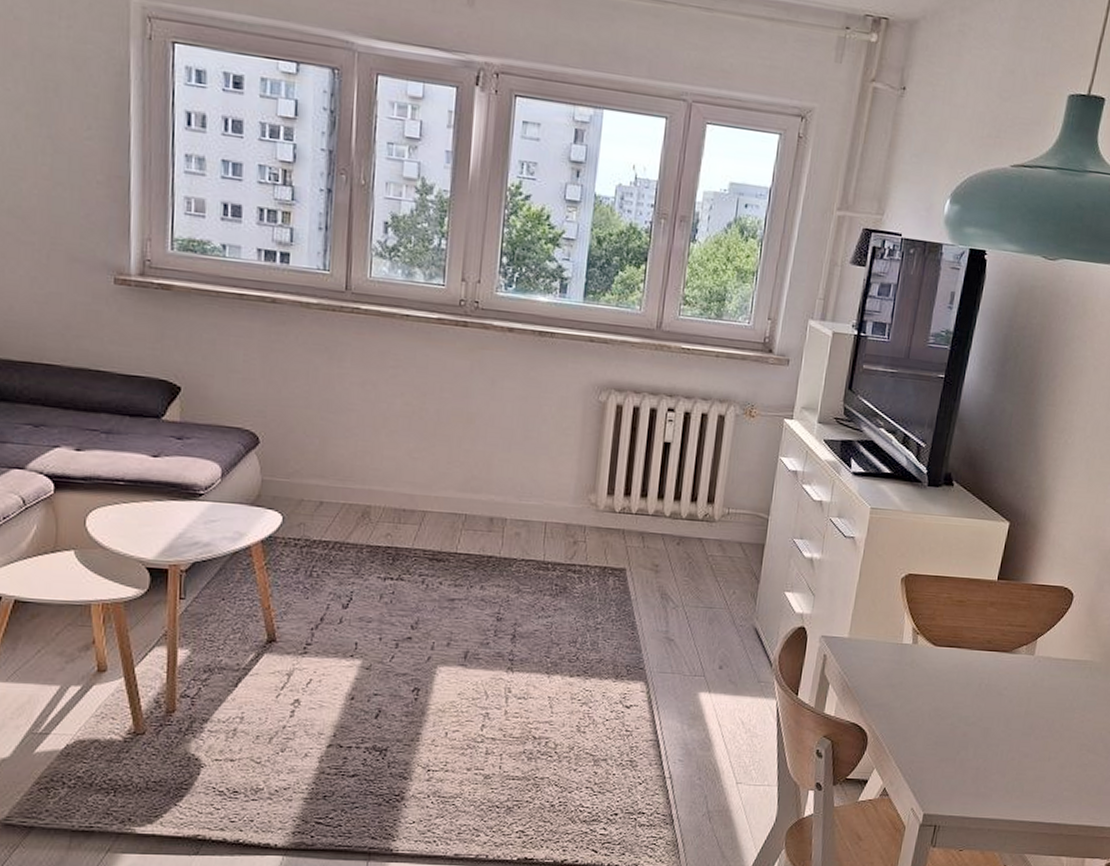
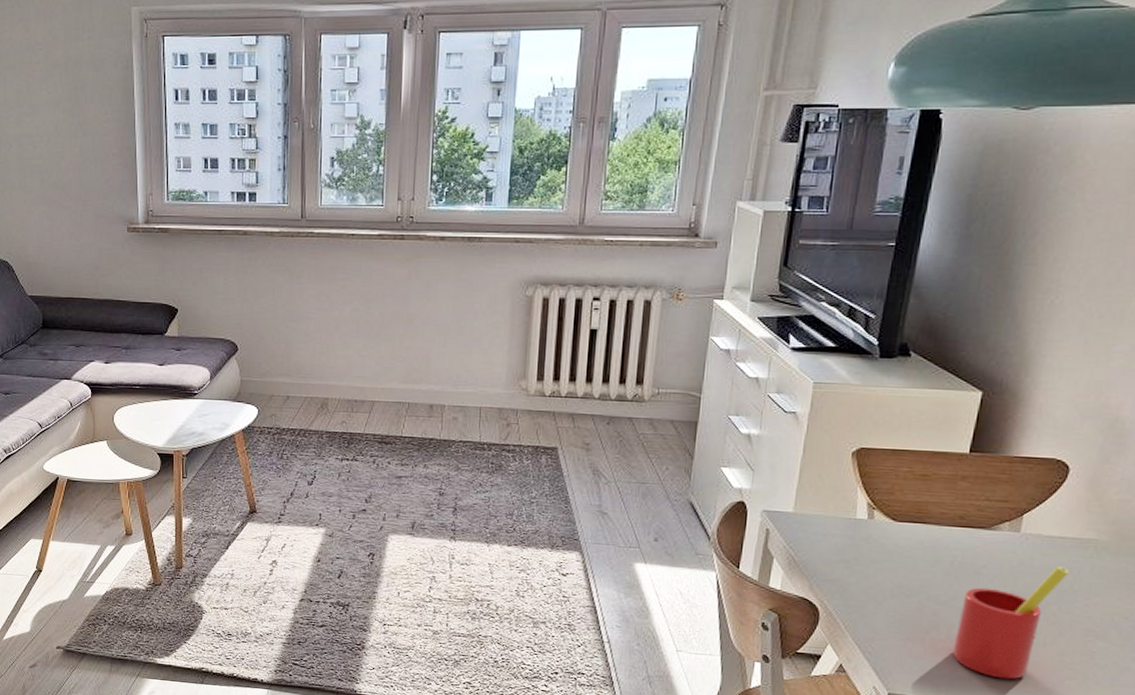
straw: none [977,685,1071,794] -> present [953,565,1070,680]

